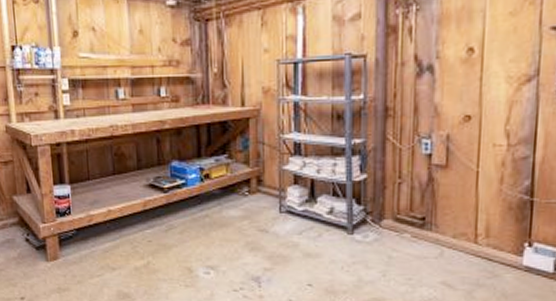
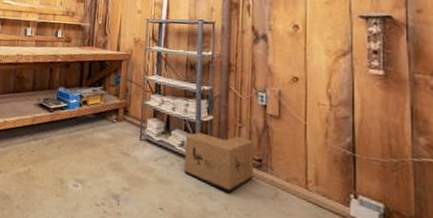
cardboard box: none [334,194,417,258] -> present [184,132,255,193]

